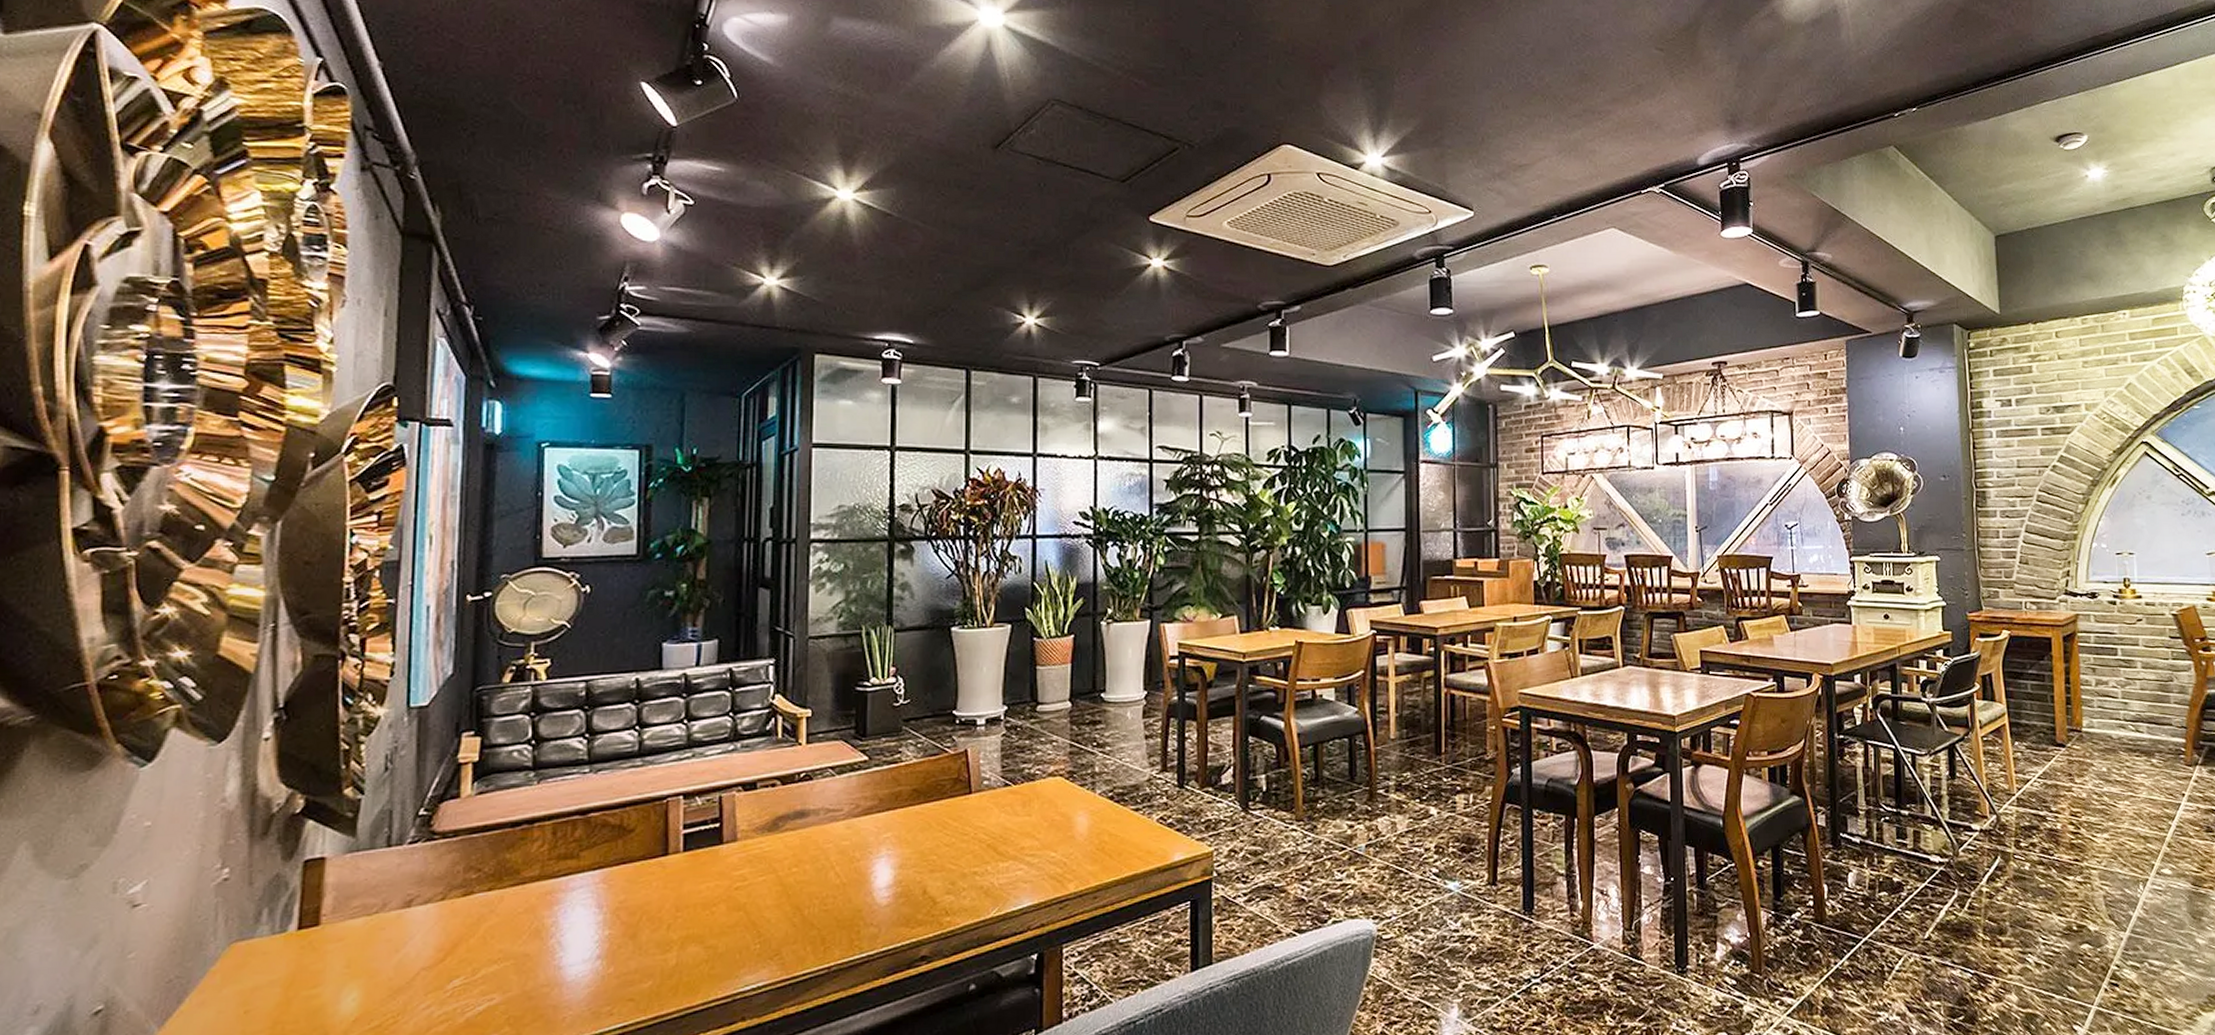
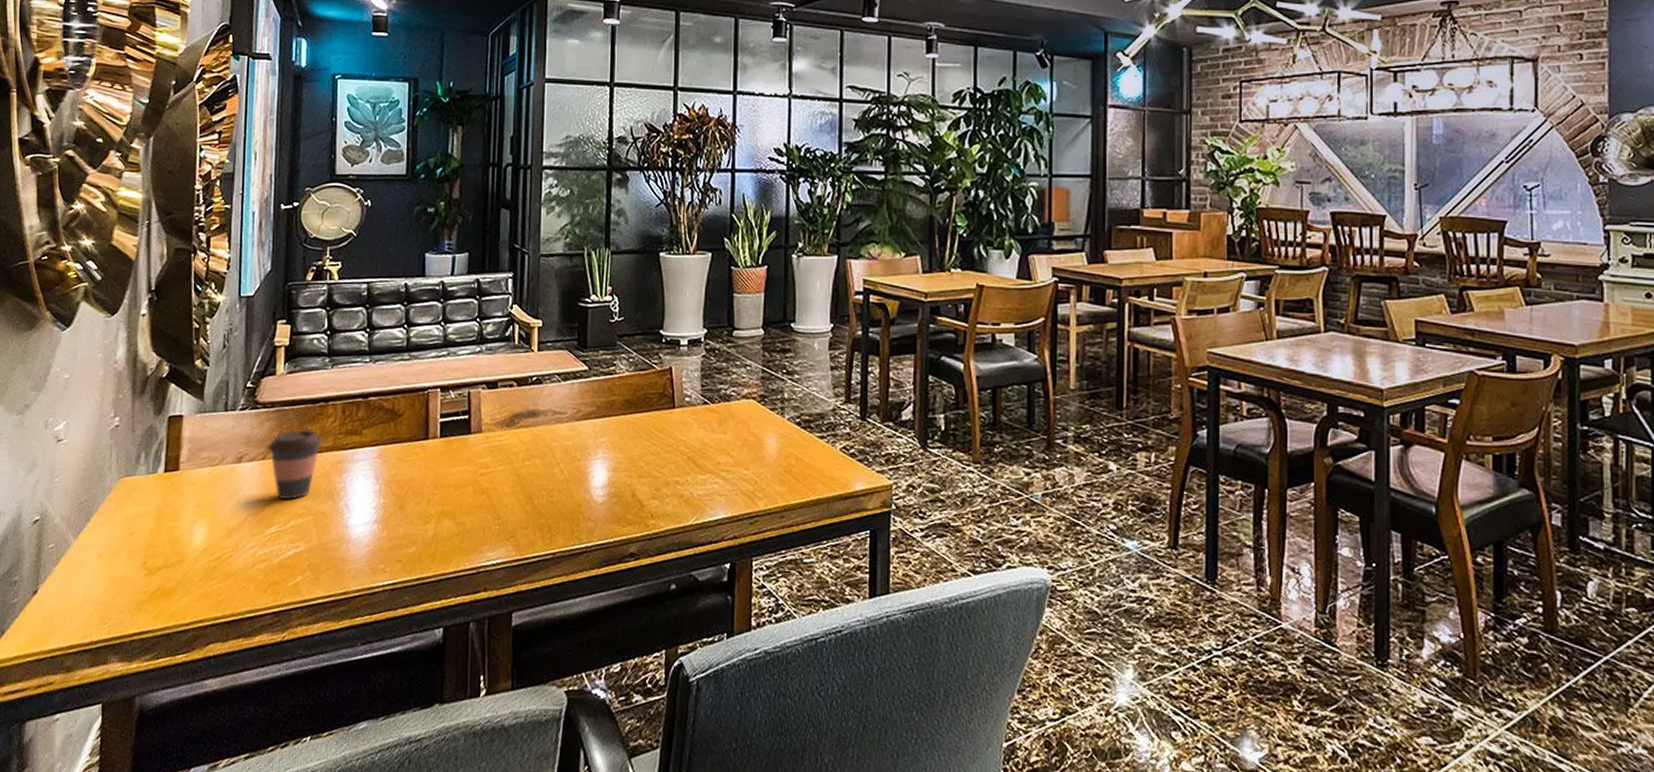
coffee cup: none [447,859,527,945] -> present [267,430,323,500]

